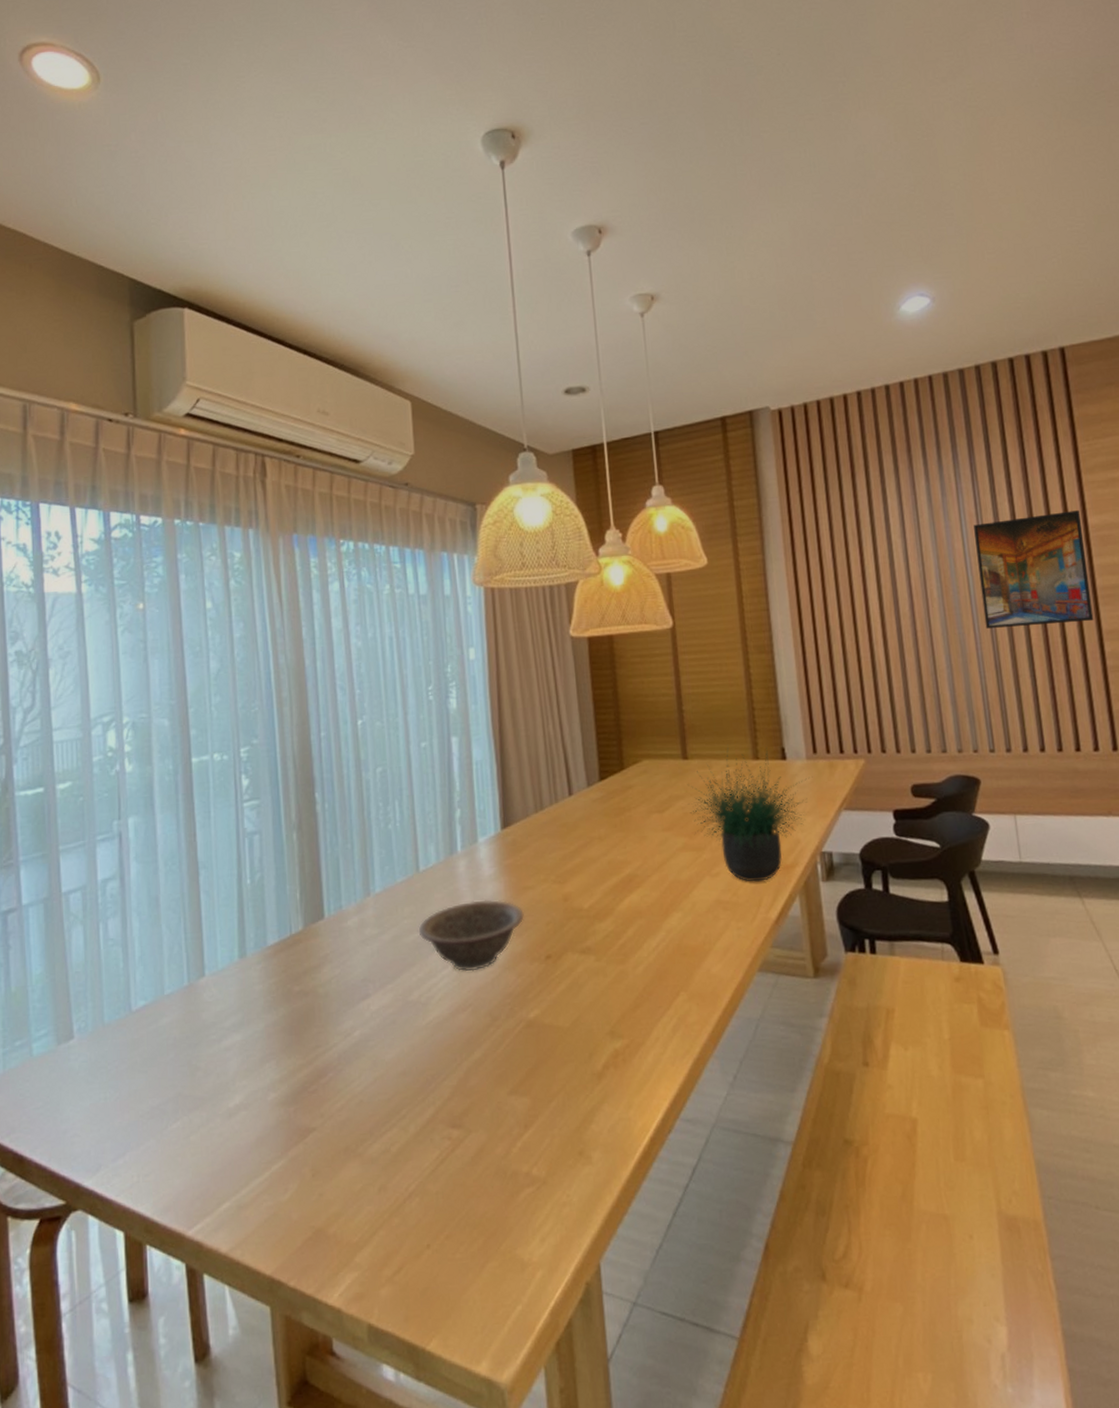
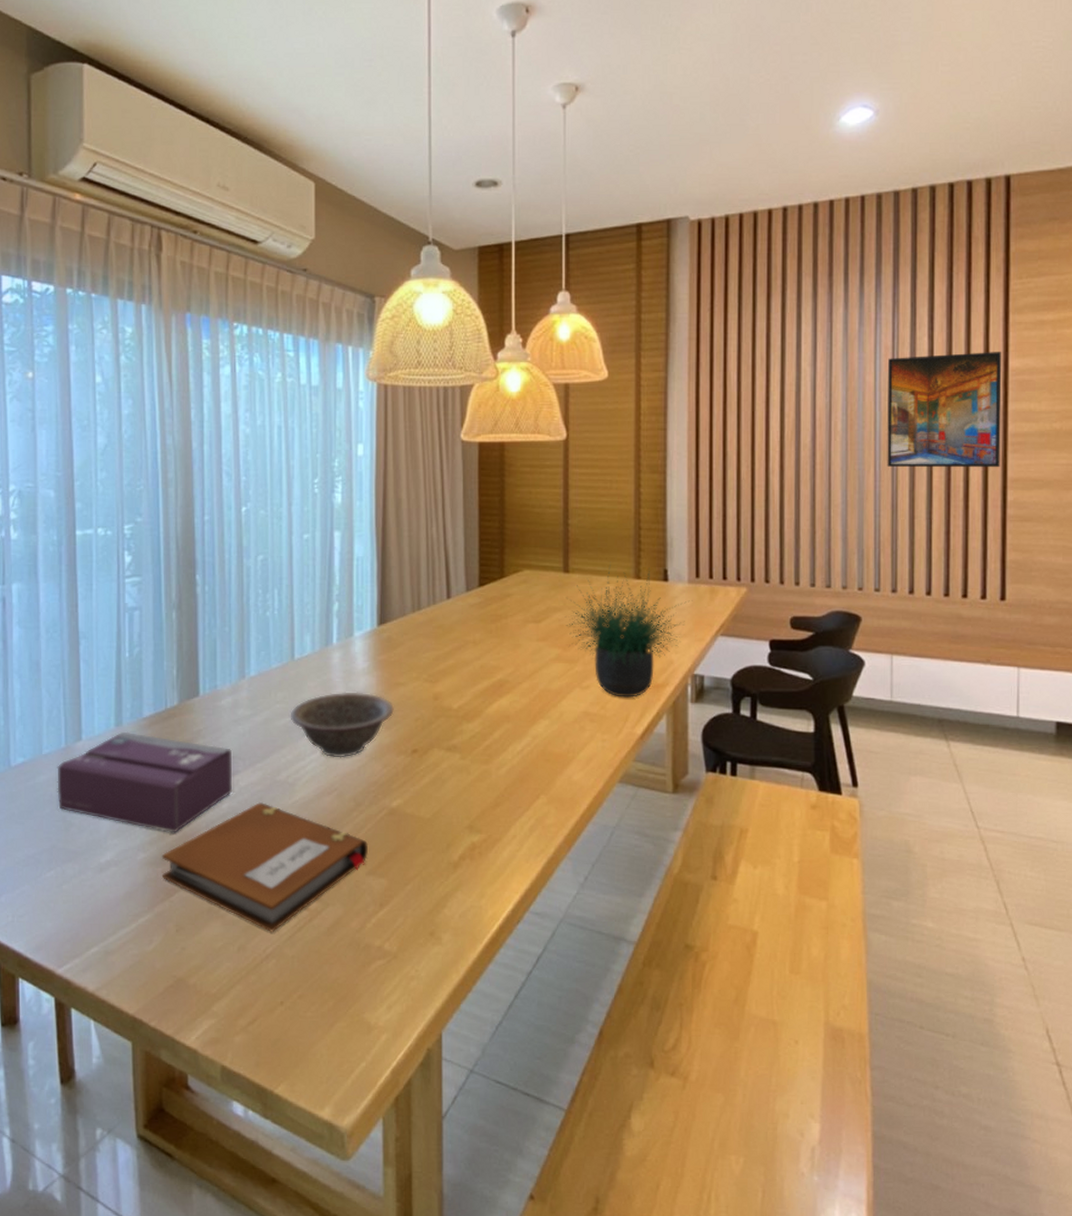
tissue box: none [180,962,363,1069] -> present [57,731,232,833]
notebook: none [293,1026,508,1168] -> present [161,802,368,932]

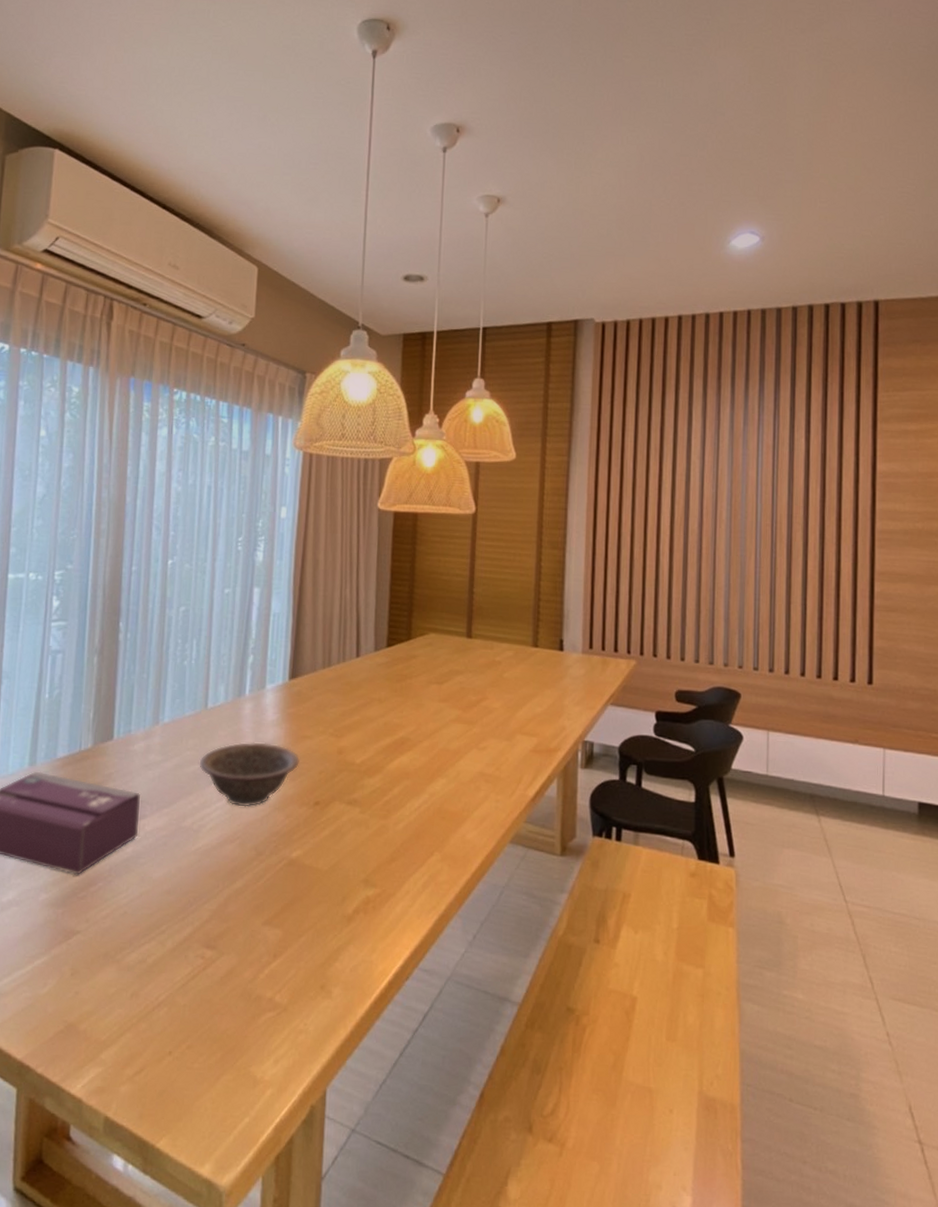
notebook: present [161,802,368,932] -> none [62,848,266,979]
potted plant: present [564,565,693,698] -> none [466,632,586,760]
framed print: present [887,352,1002,468] -> none [766,455,871,561]

